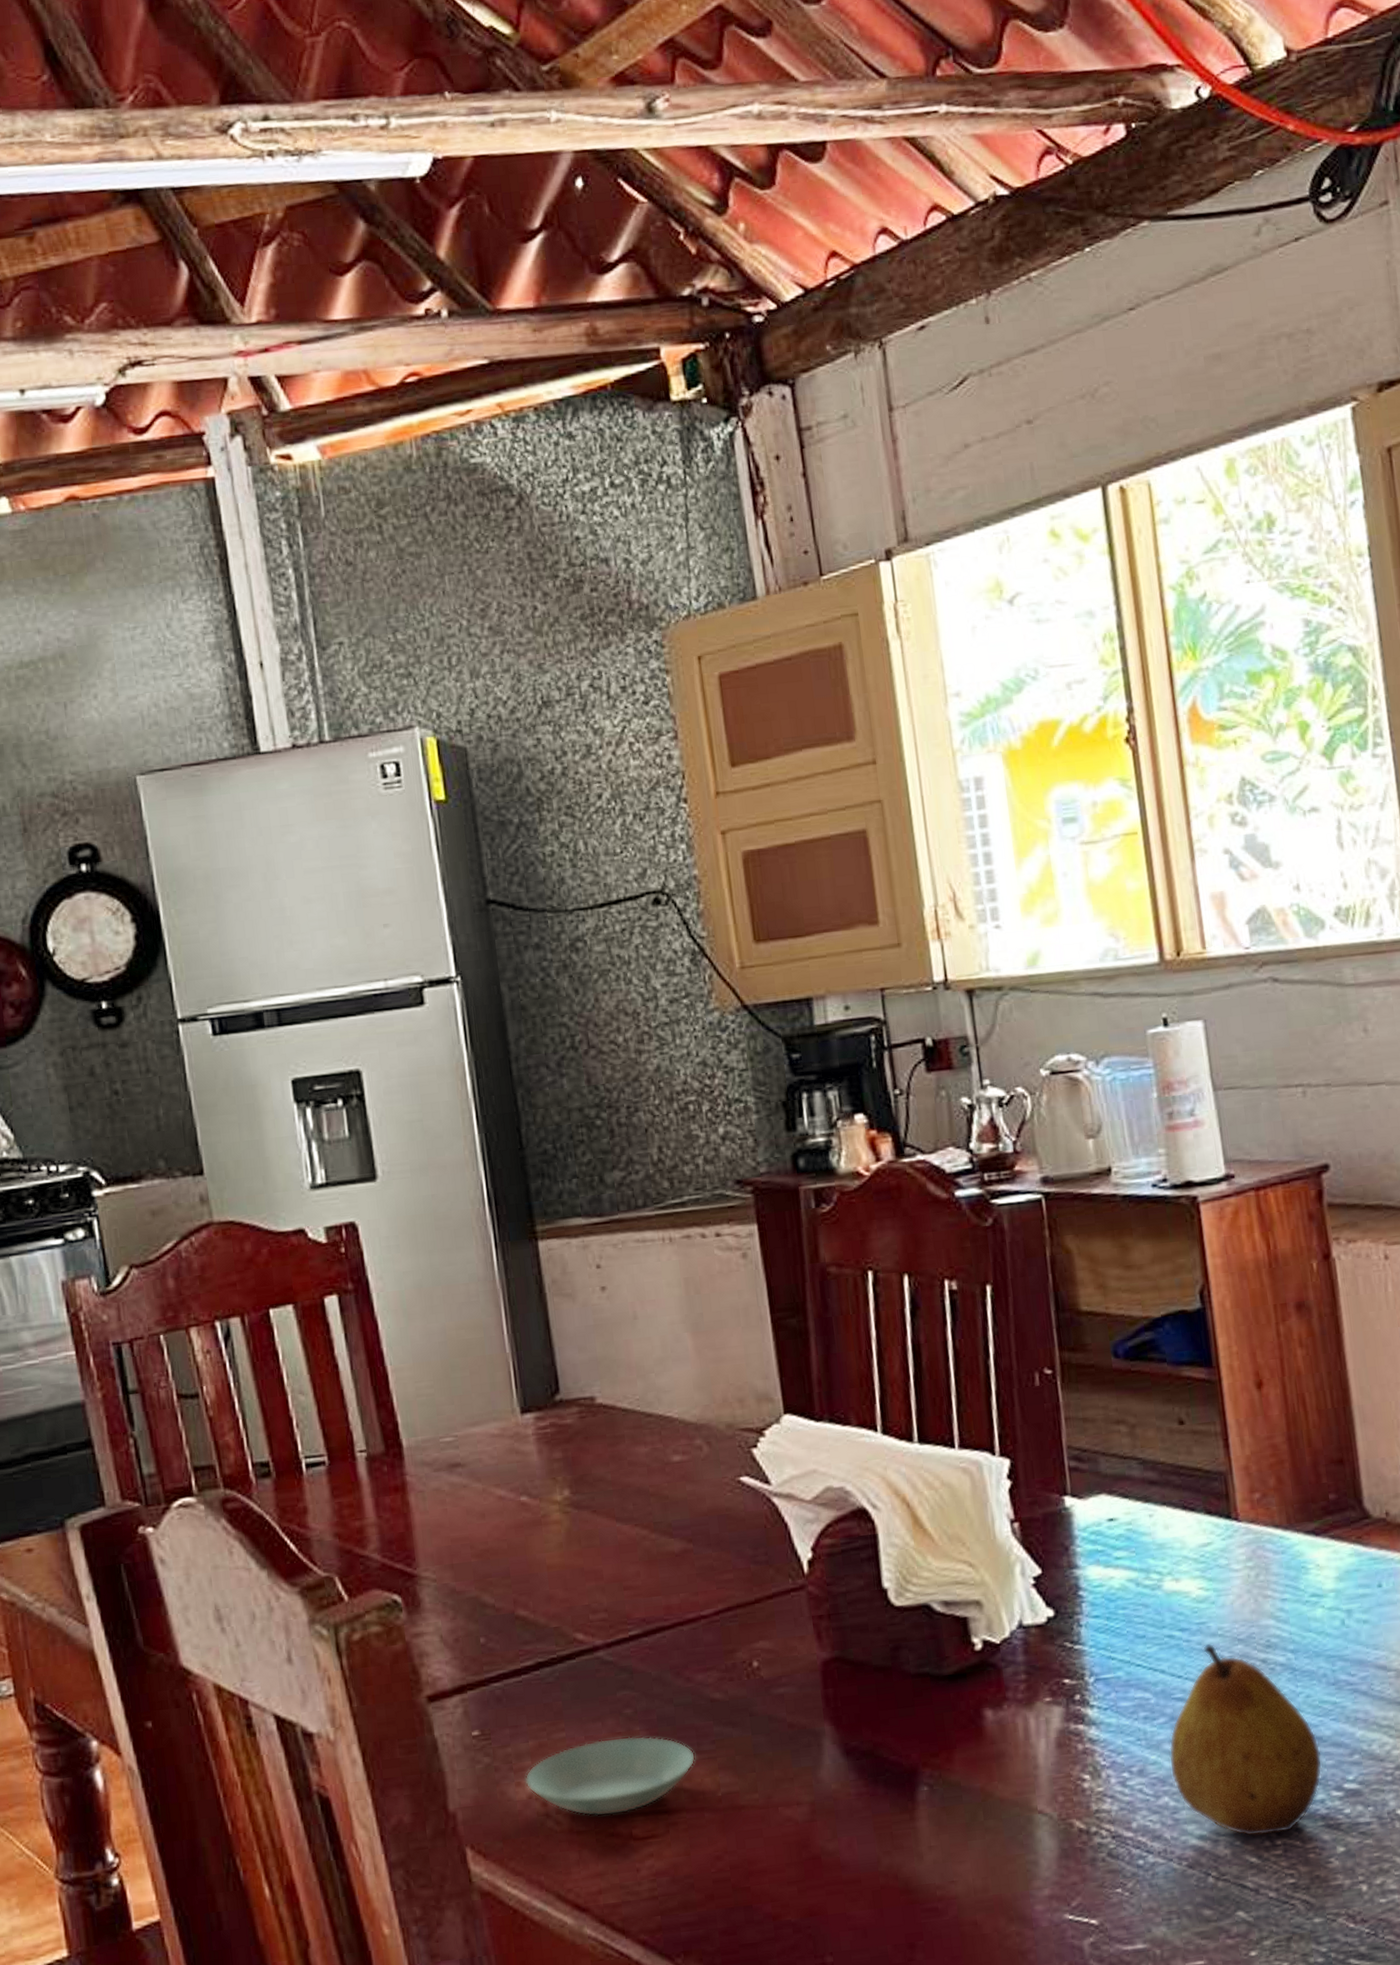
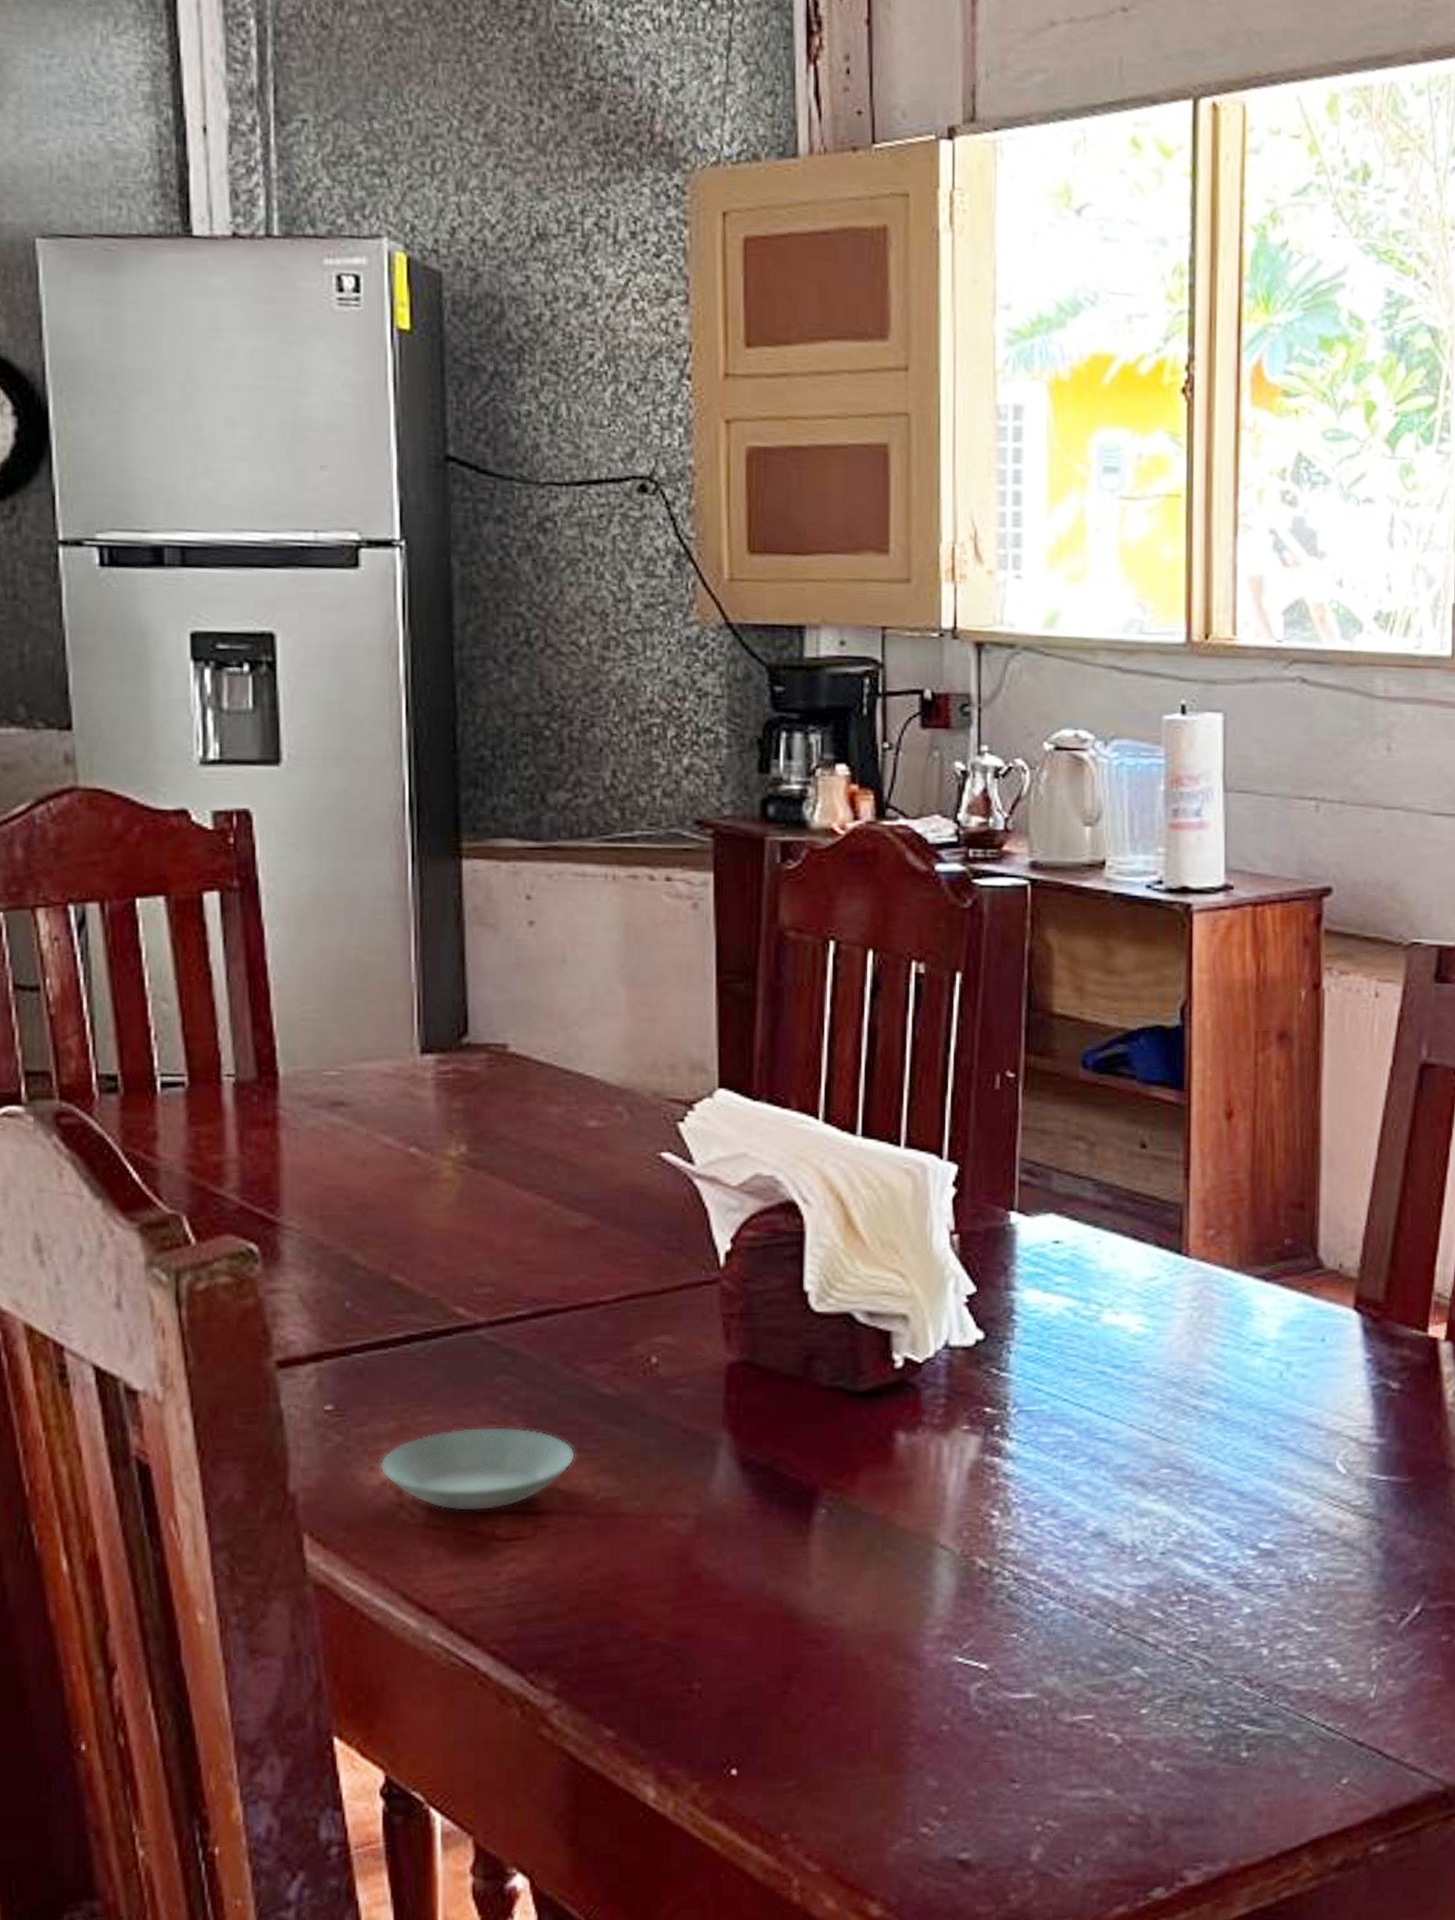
fruit: present [1169,1643,1323,1837] -> none [1083,1384,1241,1590]

